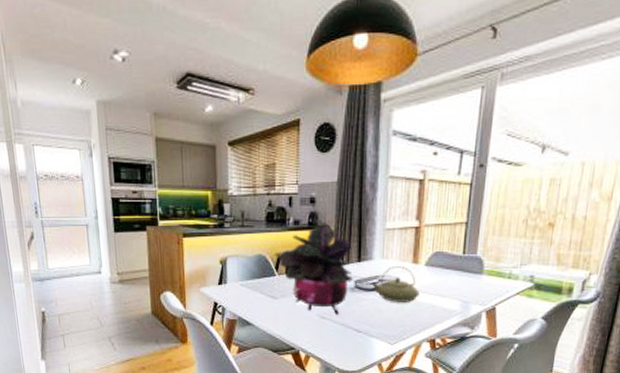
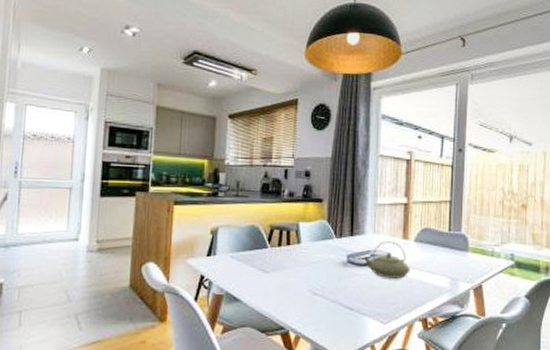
potted plant: present [279,223,353,314] -> none [272,196,345,290]

